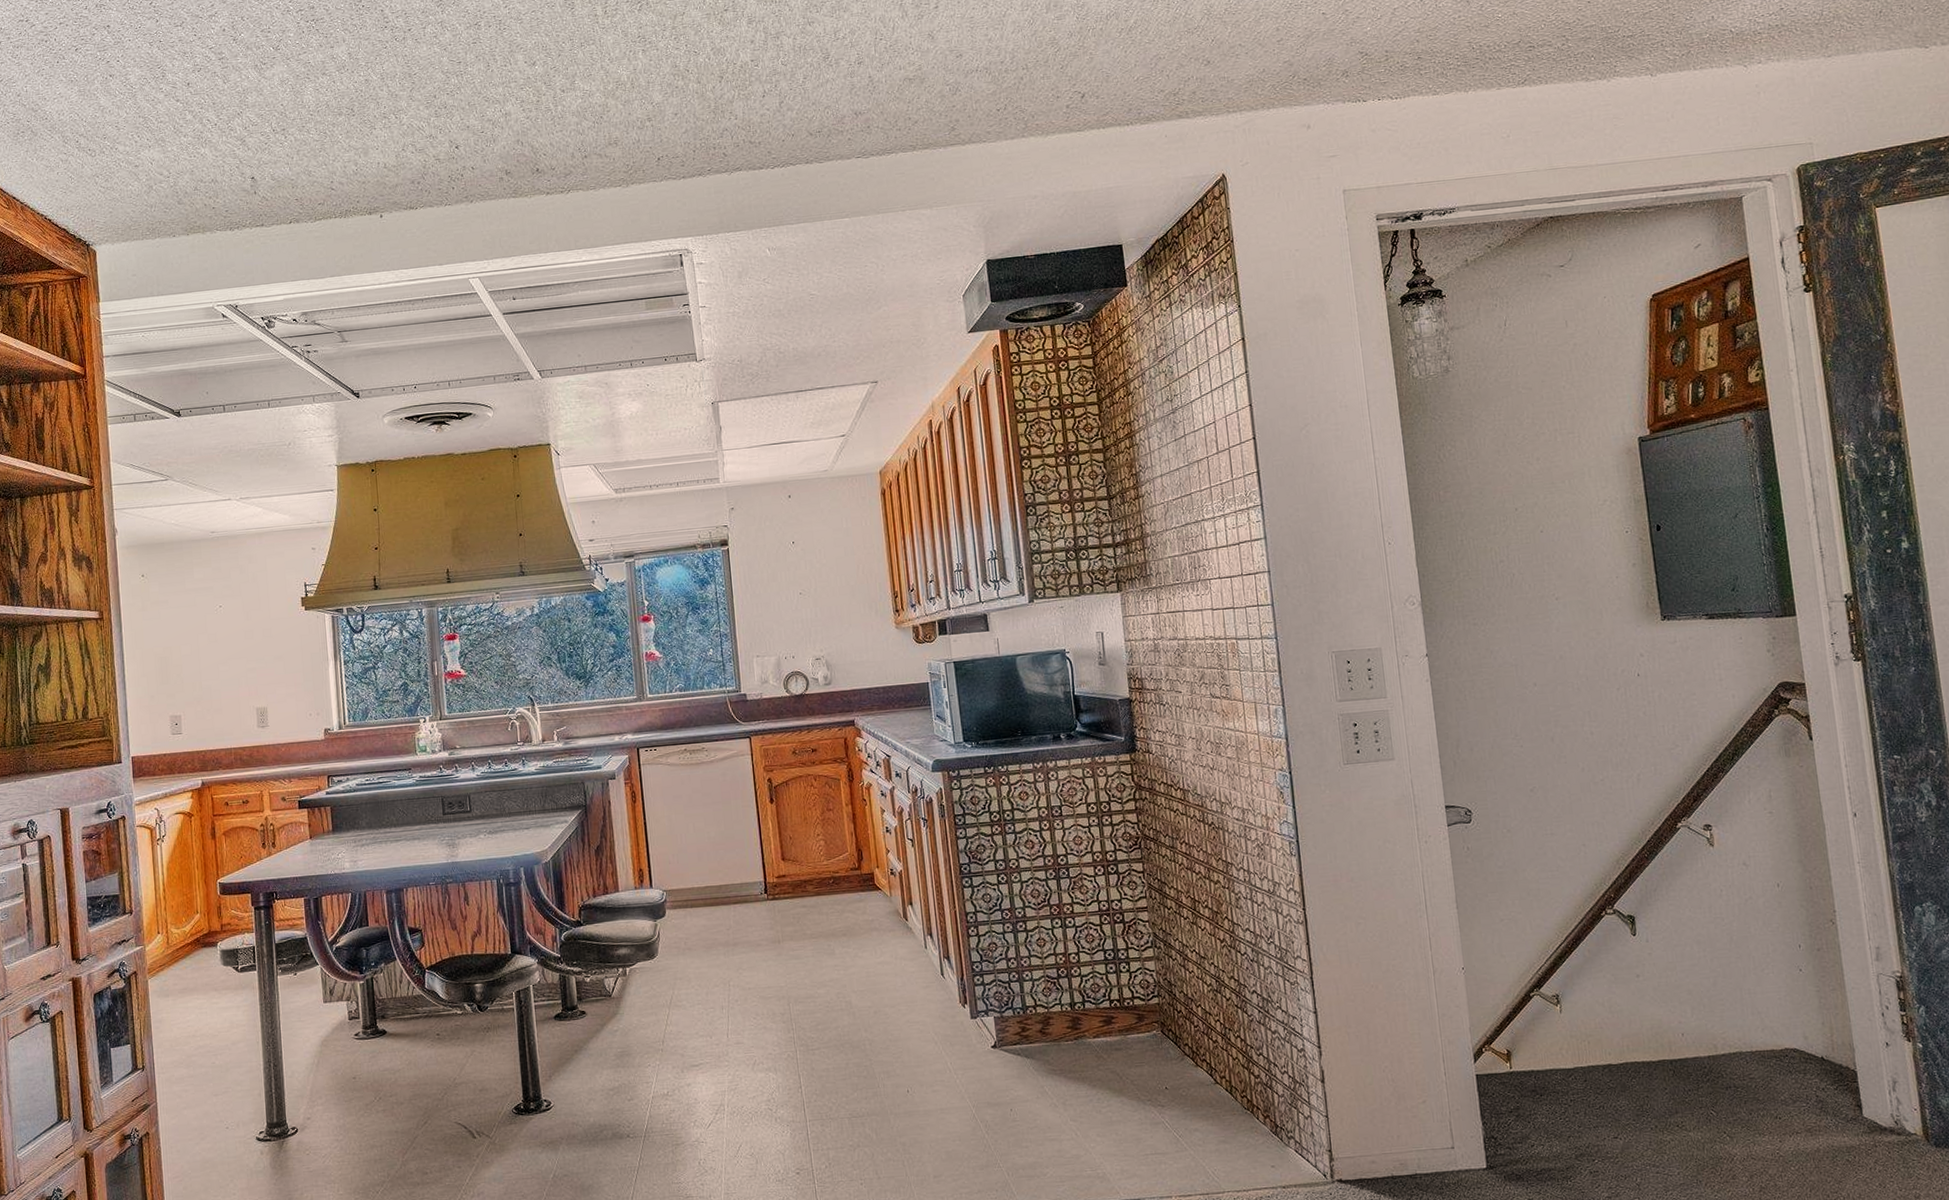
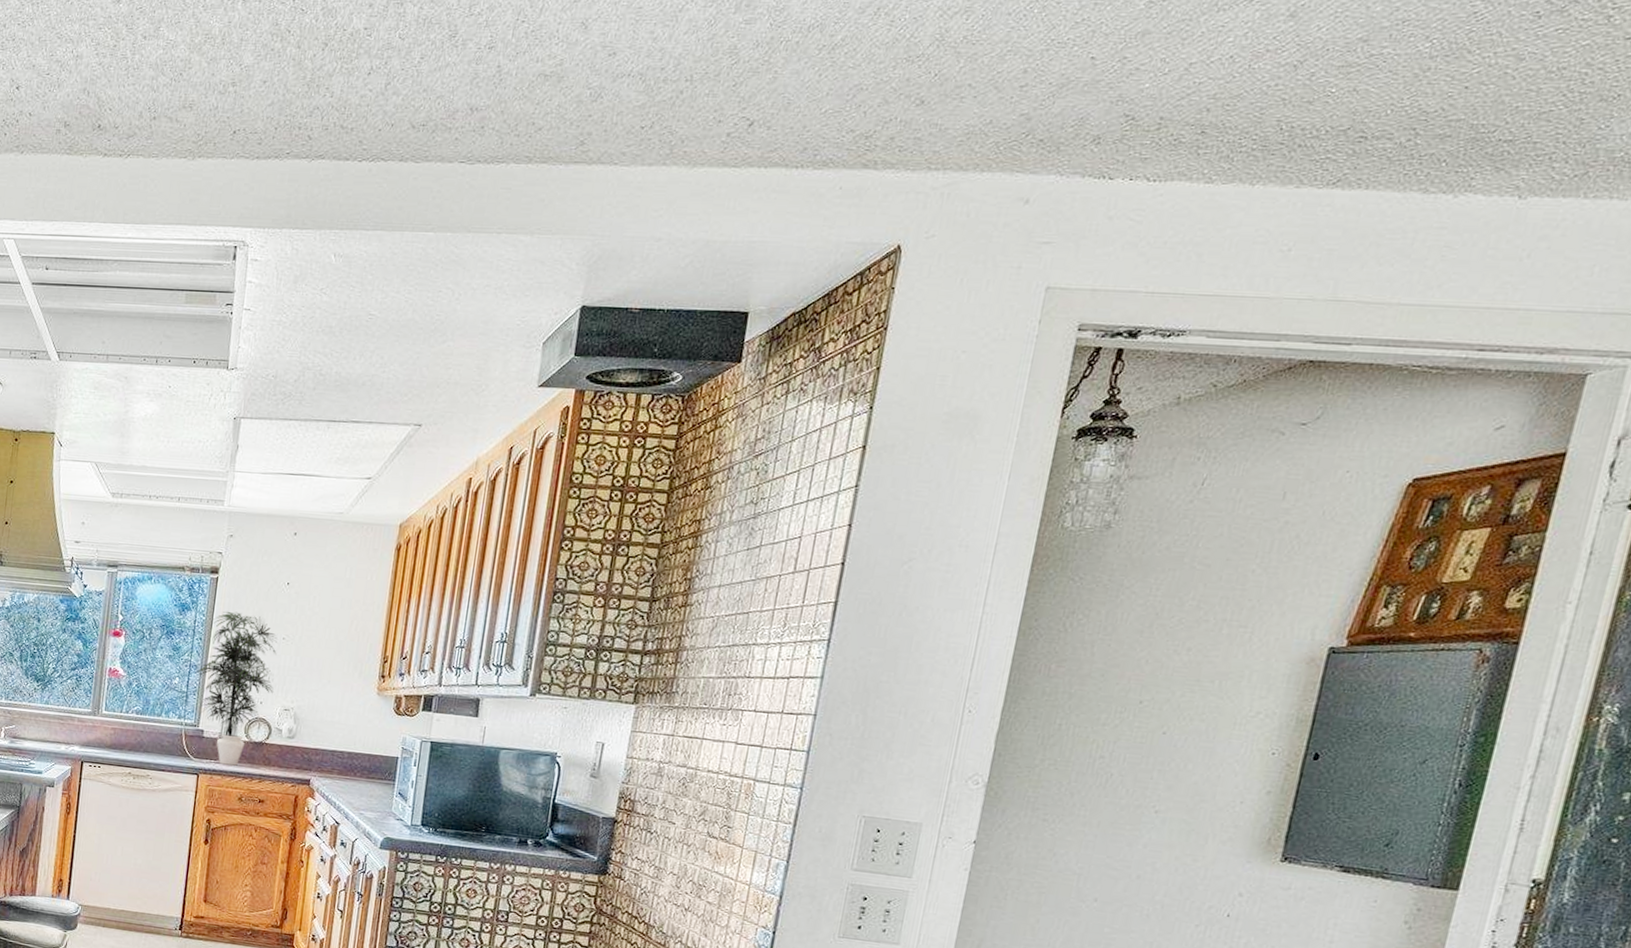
plant: none [727,577,802,723] -> present [196,611,278,766]

